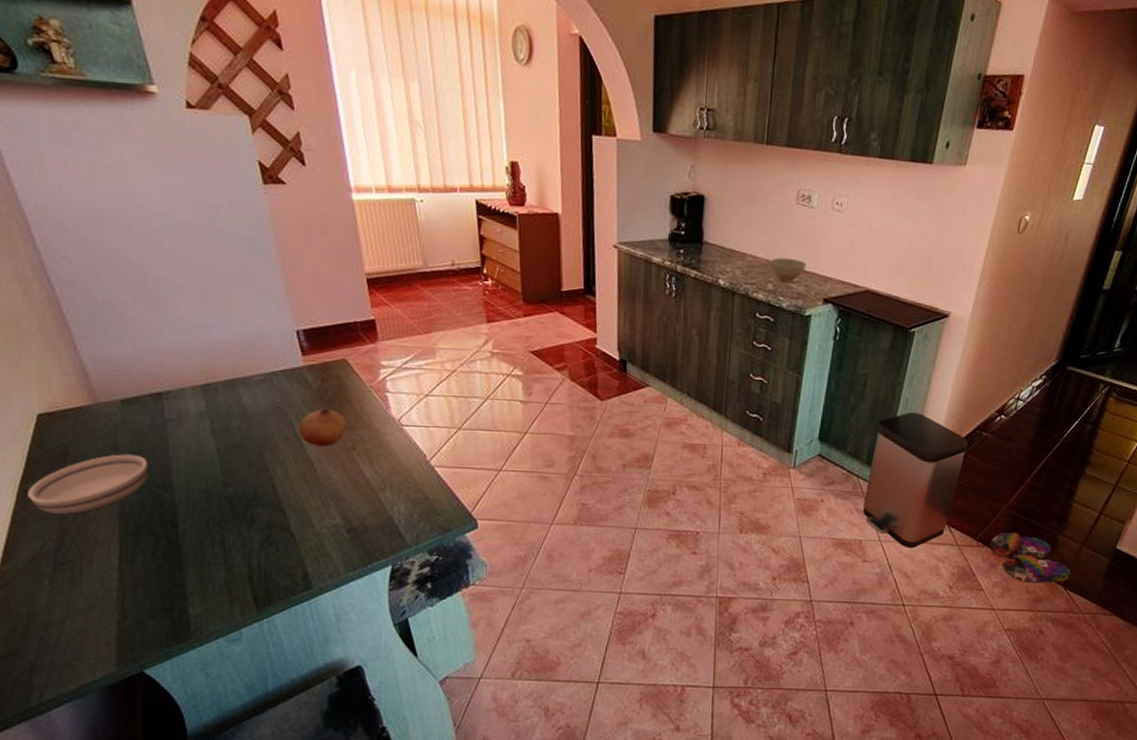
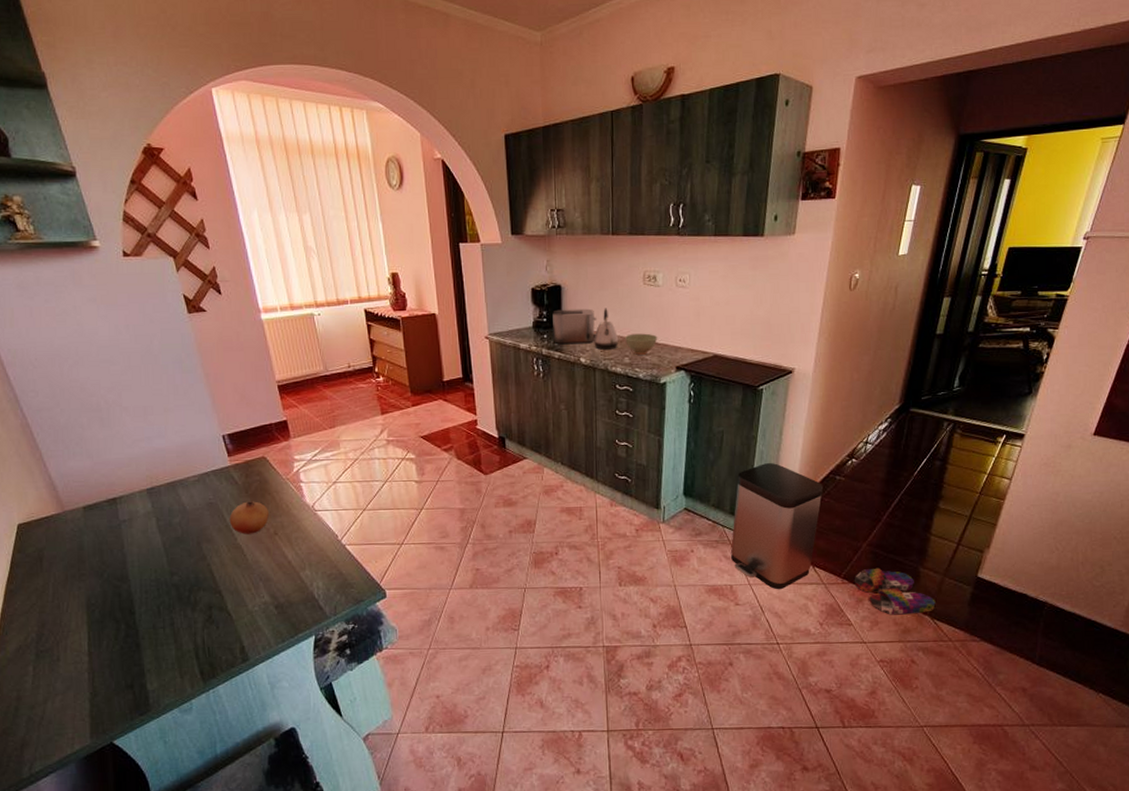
bowl: present [28,454,149,514] -> none [13,553,109,609]
toaster: none [690,222,741,265] -> present [552,308,597,345]
kettle: none [735,226,764,273] -> present [594,308,619,350]

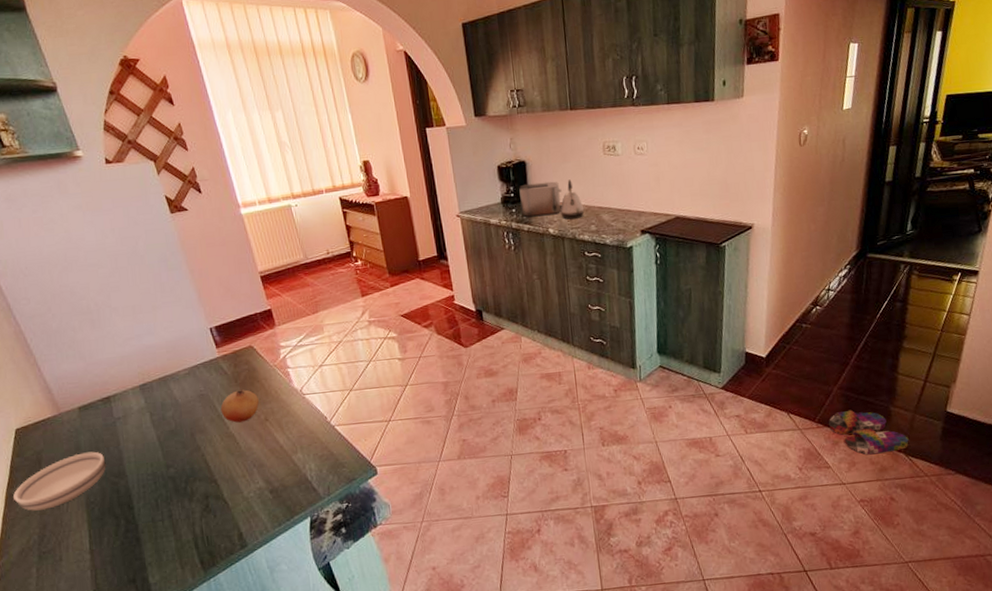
bowl: none [13,553,109,609] -> present [13,451,106,511]
bowl: present [624,333,658,355] -> none [589,200,622,222]
pedal bin: present [731,463,824,589] -> none [707,316,792,438]

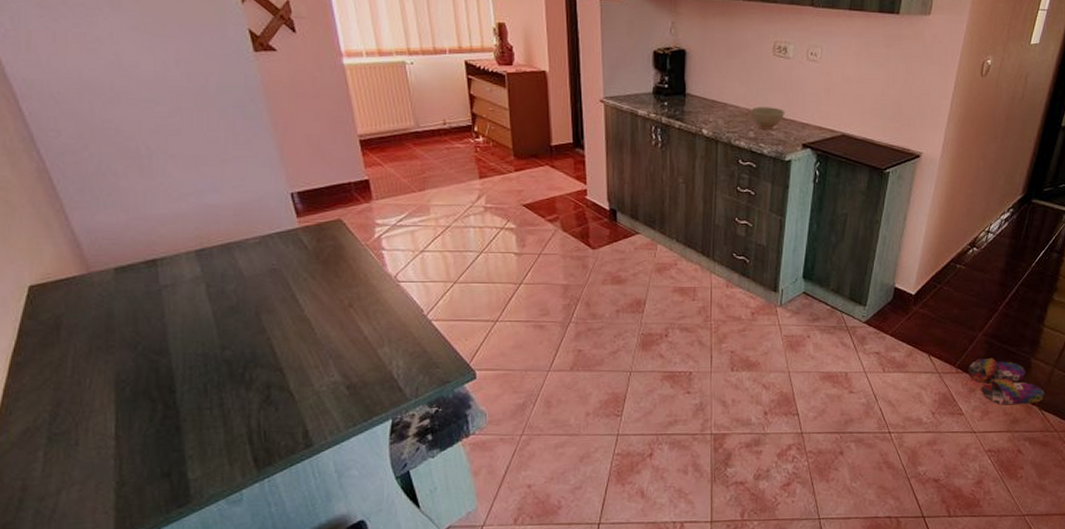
bowl: present [13,451,106,511] -> none [20,322,145,385]
fruit: present [220,389,259,423] -> none [295,269,343,306]
toaster: present [519,181,562,218] -> none [674,76,722,115]
kettle: present [560,179,585,220] -> none [718,77,744,122]
bowl: none [589,200,622,222] -> present [750,106,785,130]

